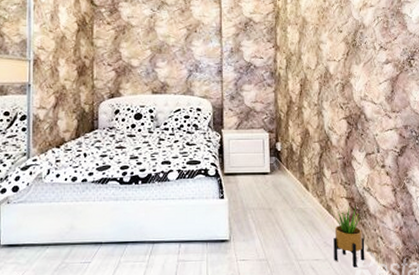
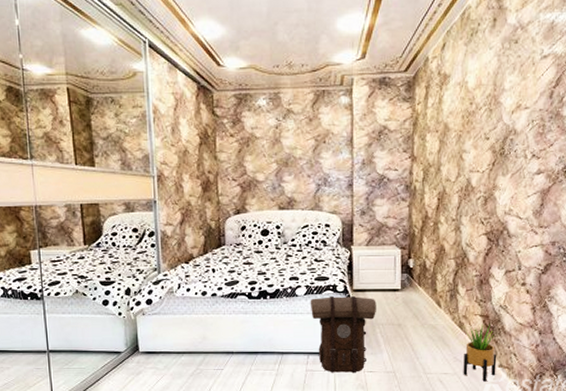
backpack: none [182,180,247,262] -> present [310,295,376,373]

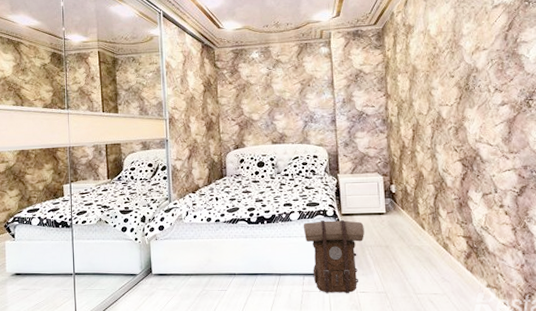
potted plant: present [463,324,497,382] -> none [449,245,485,302]

